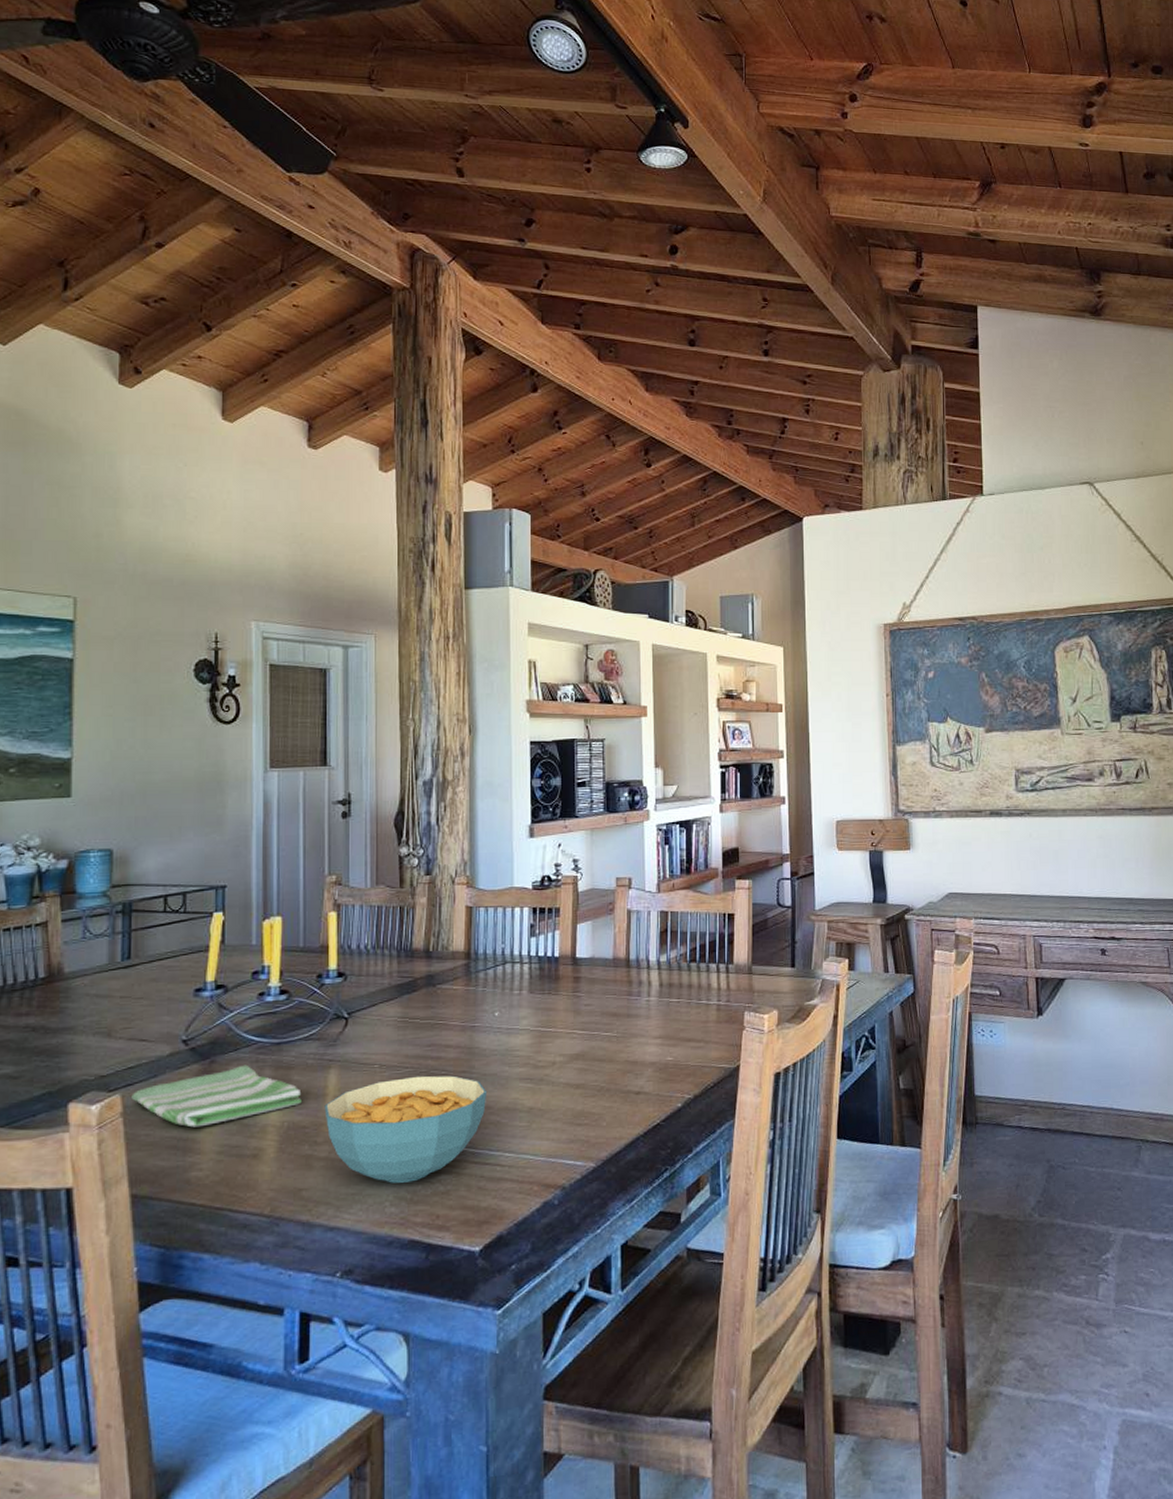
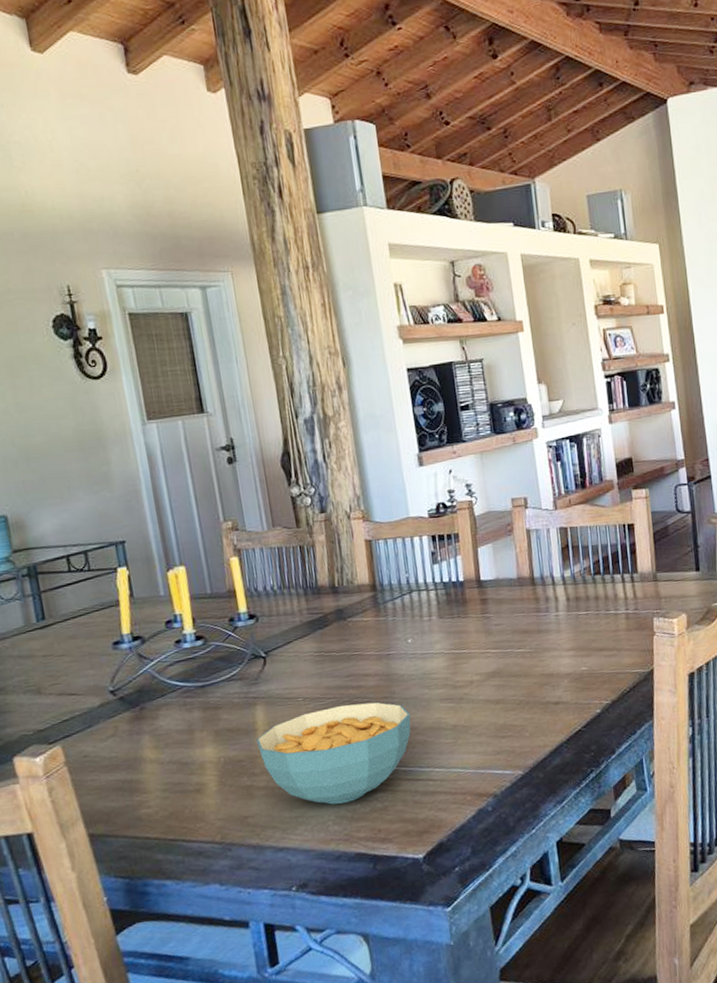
dish towel: present [131,1064,302,1128] -> none [71,708,234,770]

